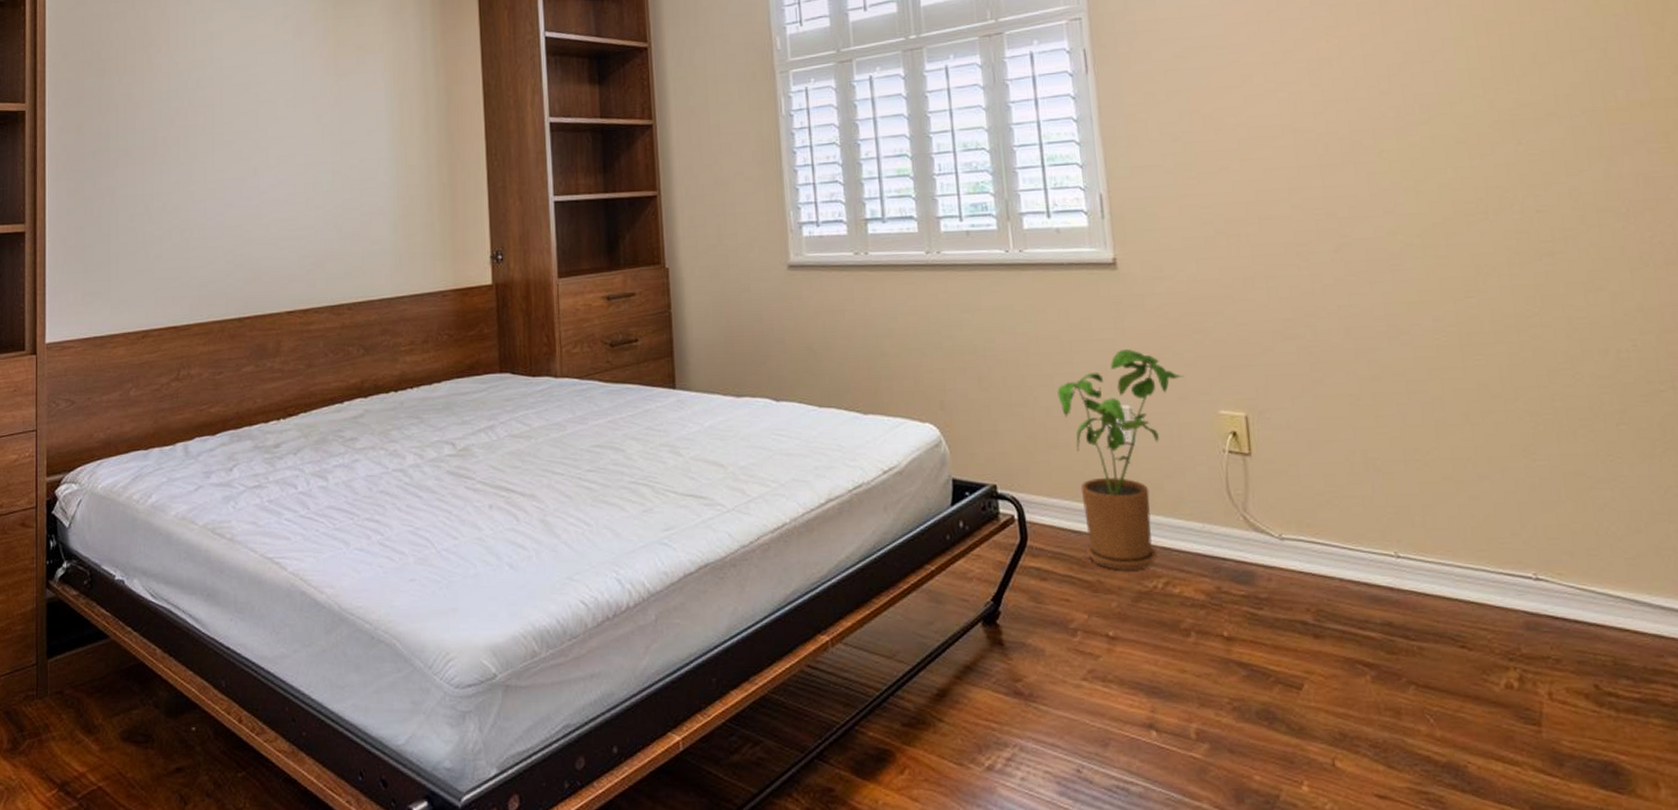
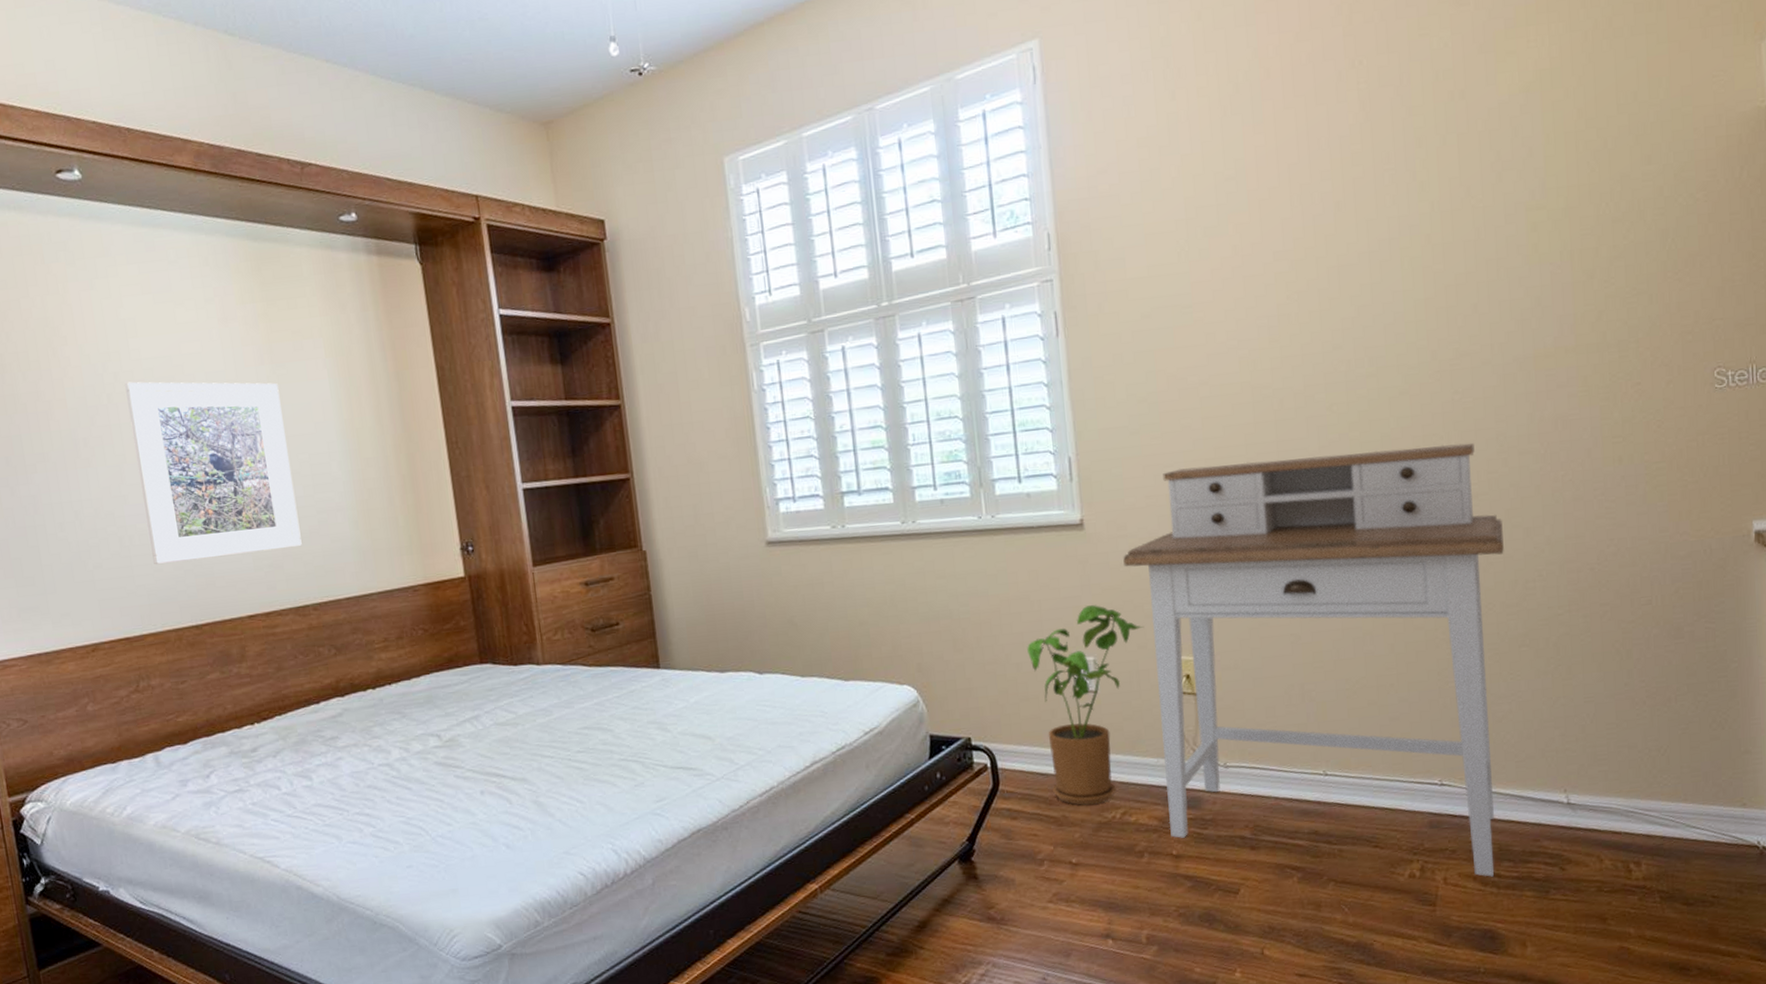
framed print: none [205,87,344,258] -> present [125,382,302,565]
desk: none [1159,197,1611,696] -> present [1123,442,1504,877]

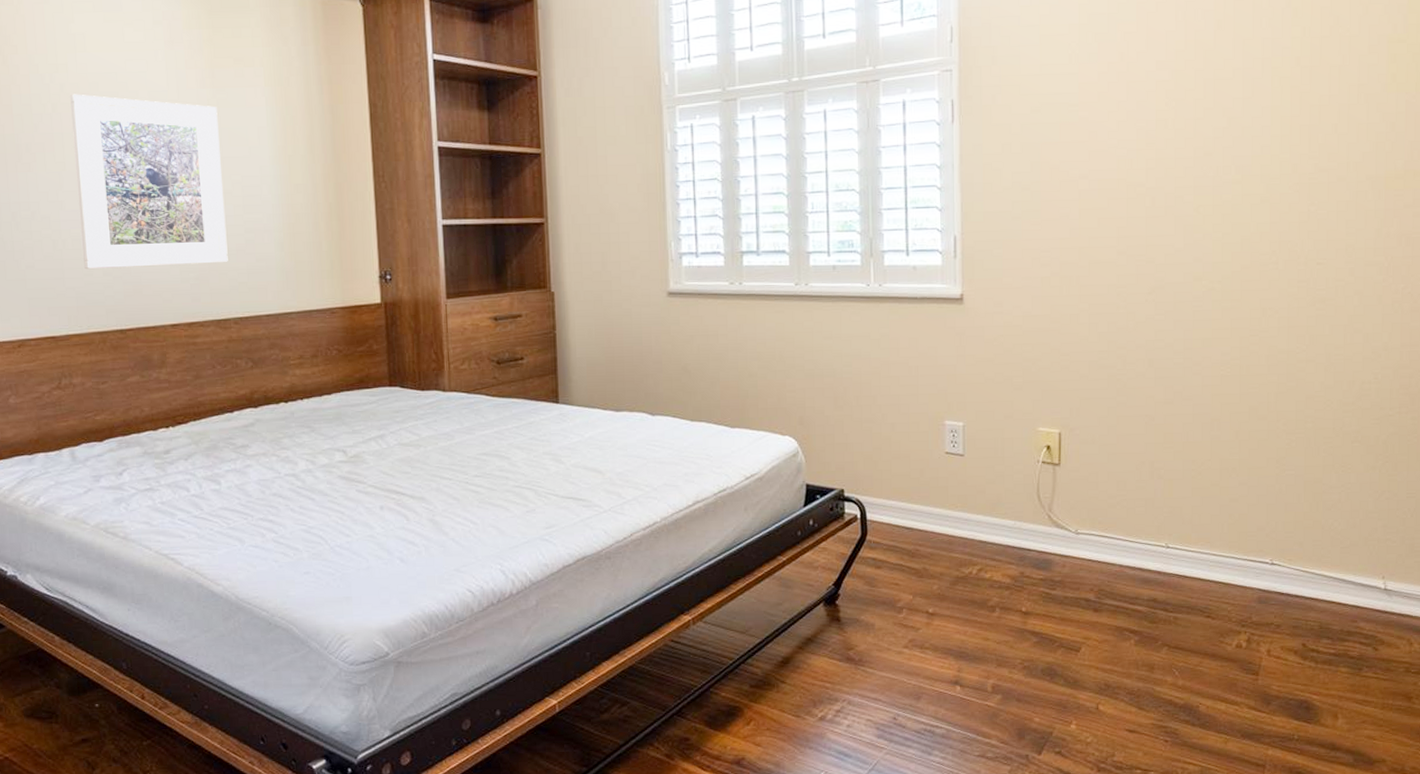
house plant: present [1027,605,1144,805] -> none [902,375,1012,560]
desk: present [1123,442,1504,877] -> none [997,251,1345,652]

